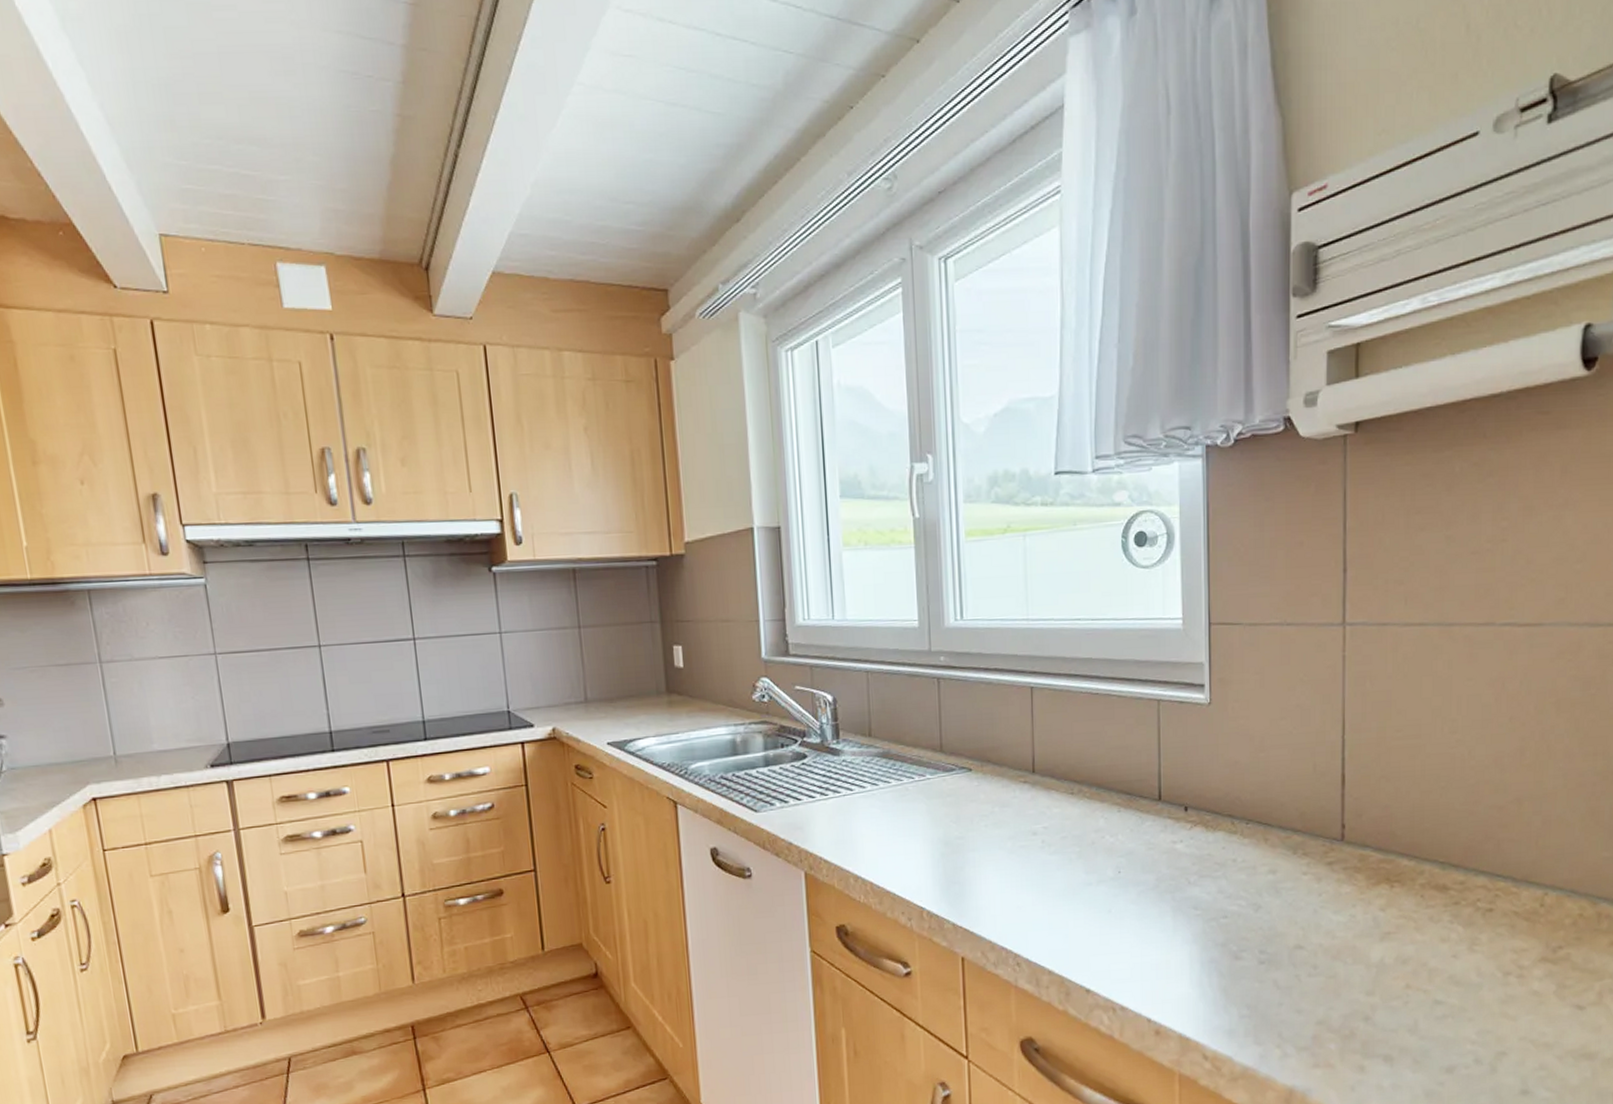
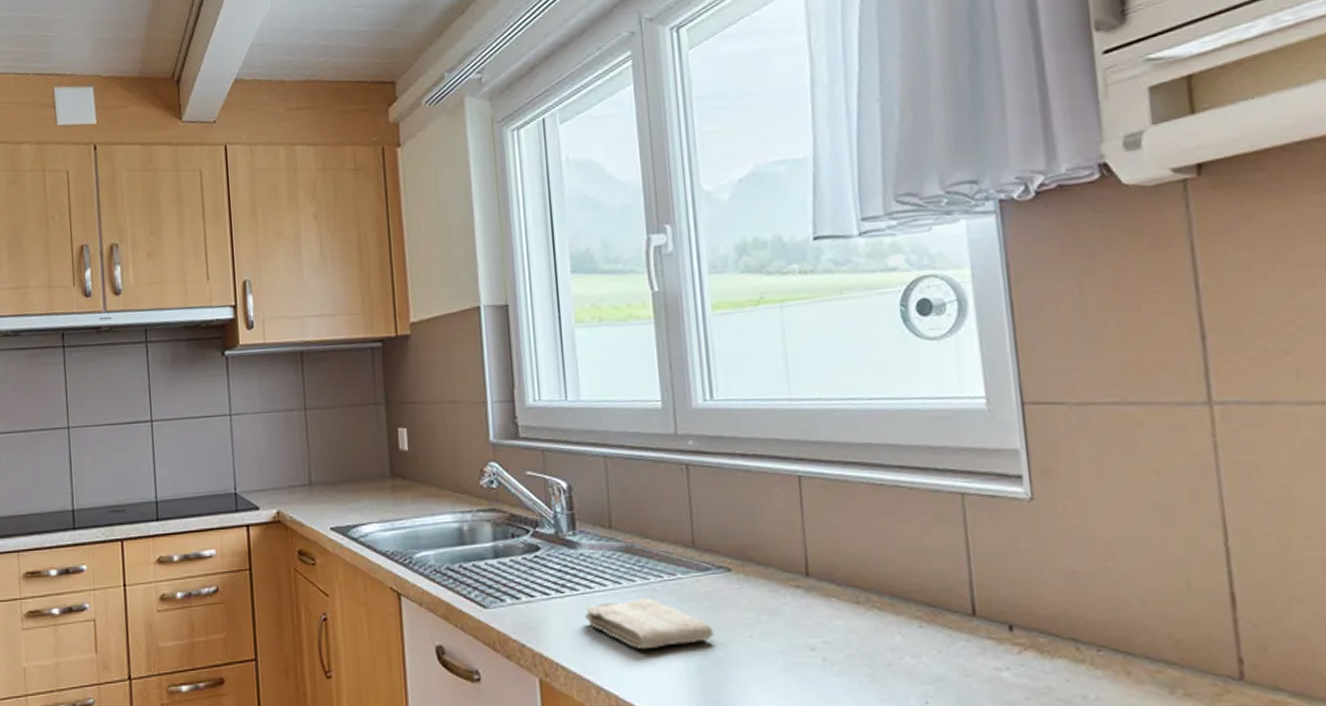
washcloth: none [846,797,956,842] -> present [585,598,714,650]

